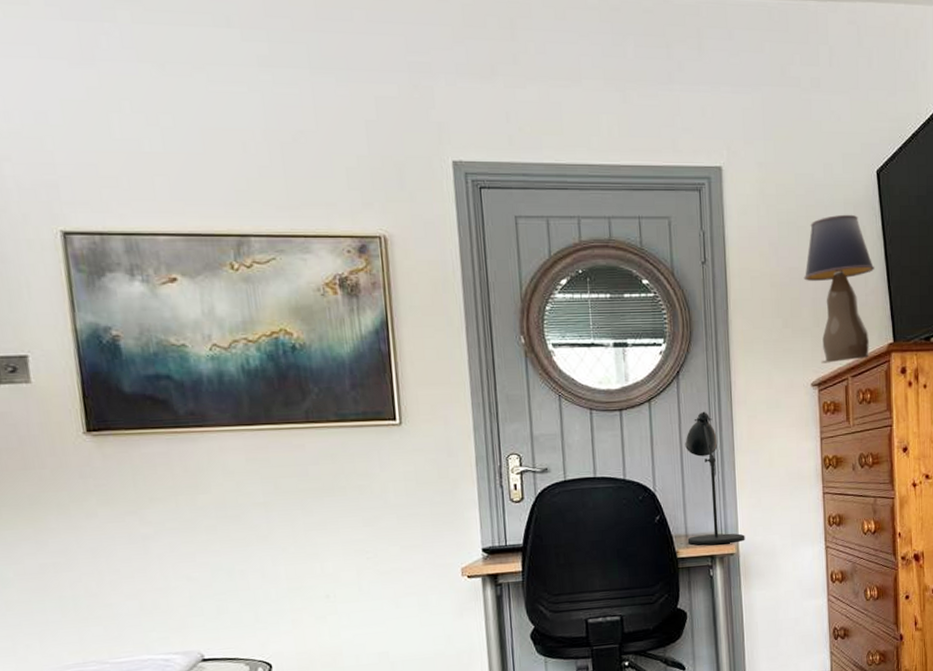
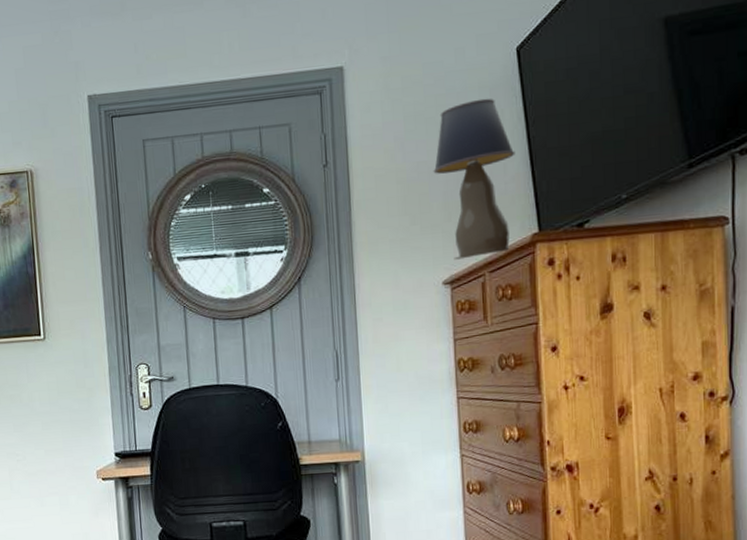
desk lamp: present [685,411,745,546] -> none [307,316,371,453]

